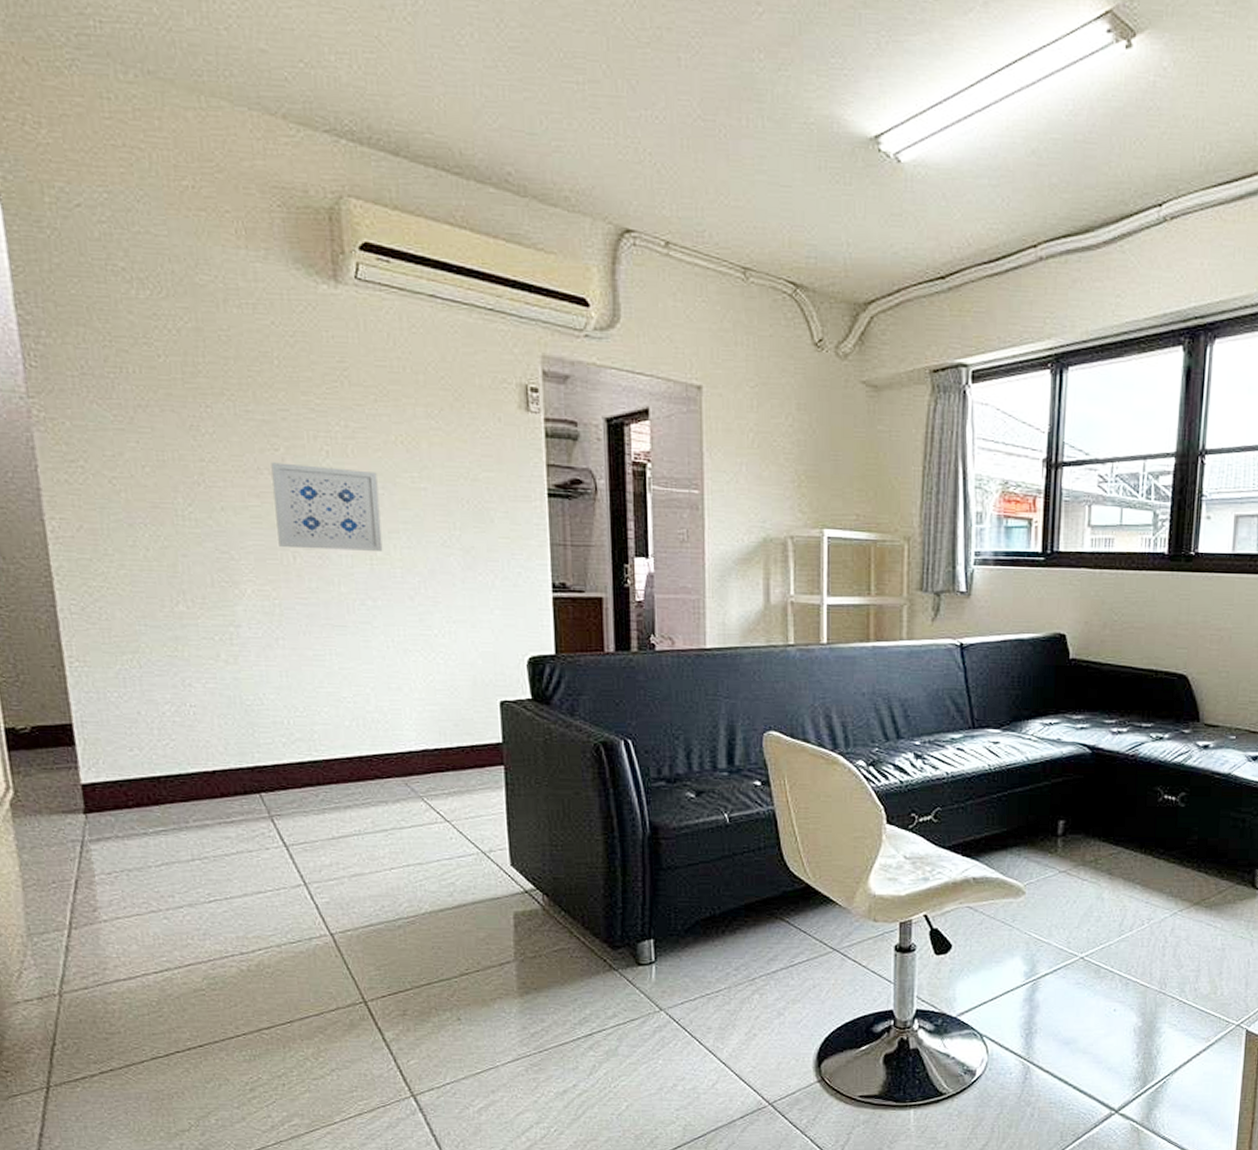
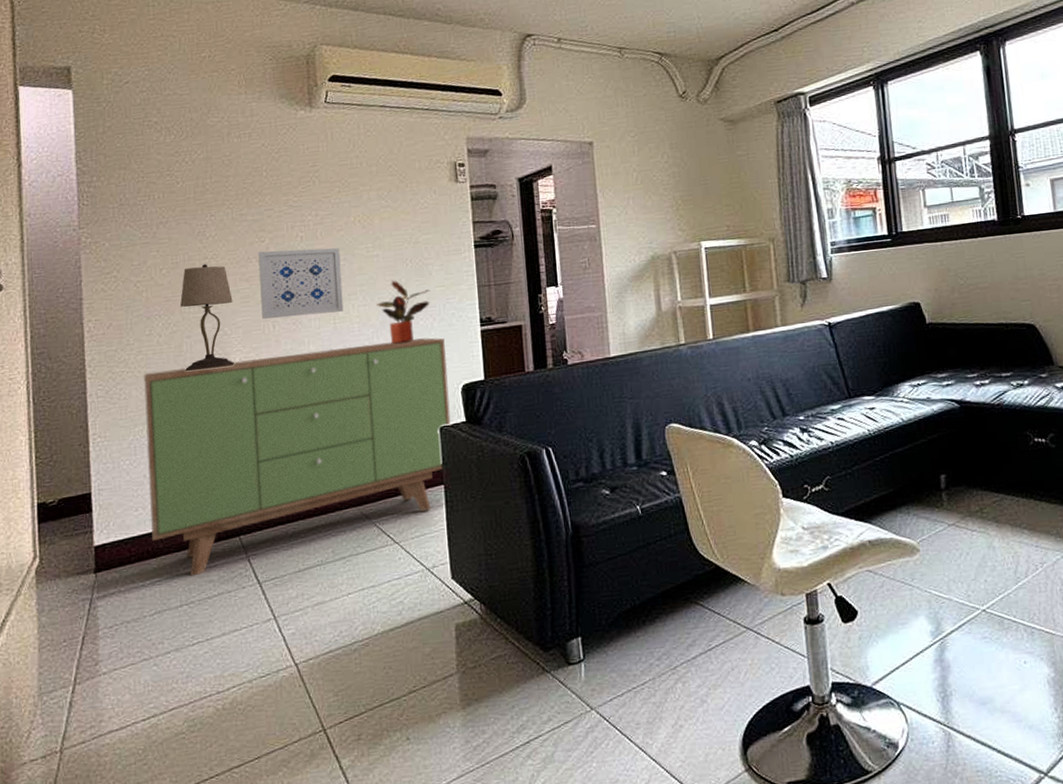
sideboard: none [129,592,514,830] -> present [144,337,451,576]
table lamp: none [171,467,247,599] -> present [180,264,235,372]
potted plant: none [424,521,492,599] -> present [376,280,431,344]

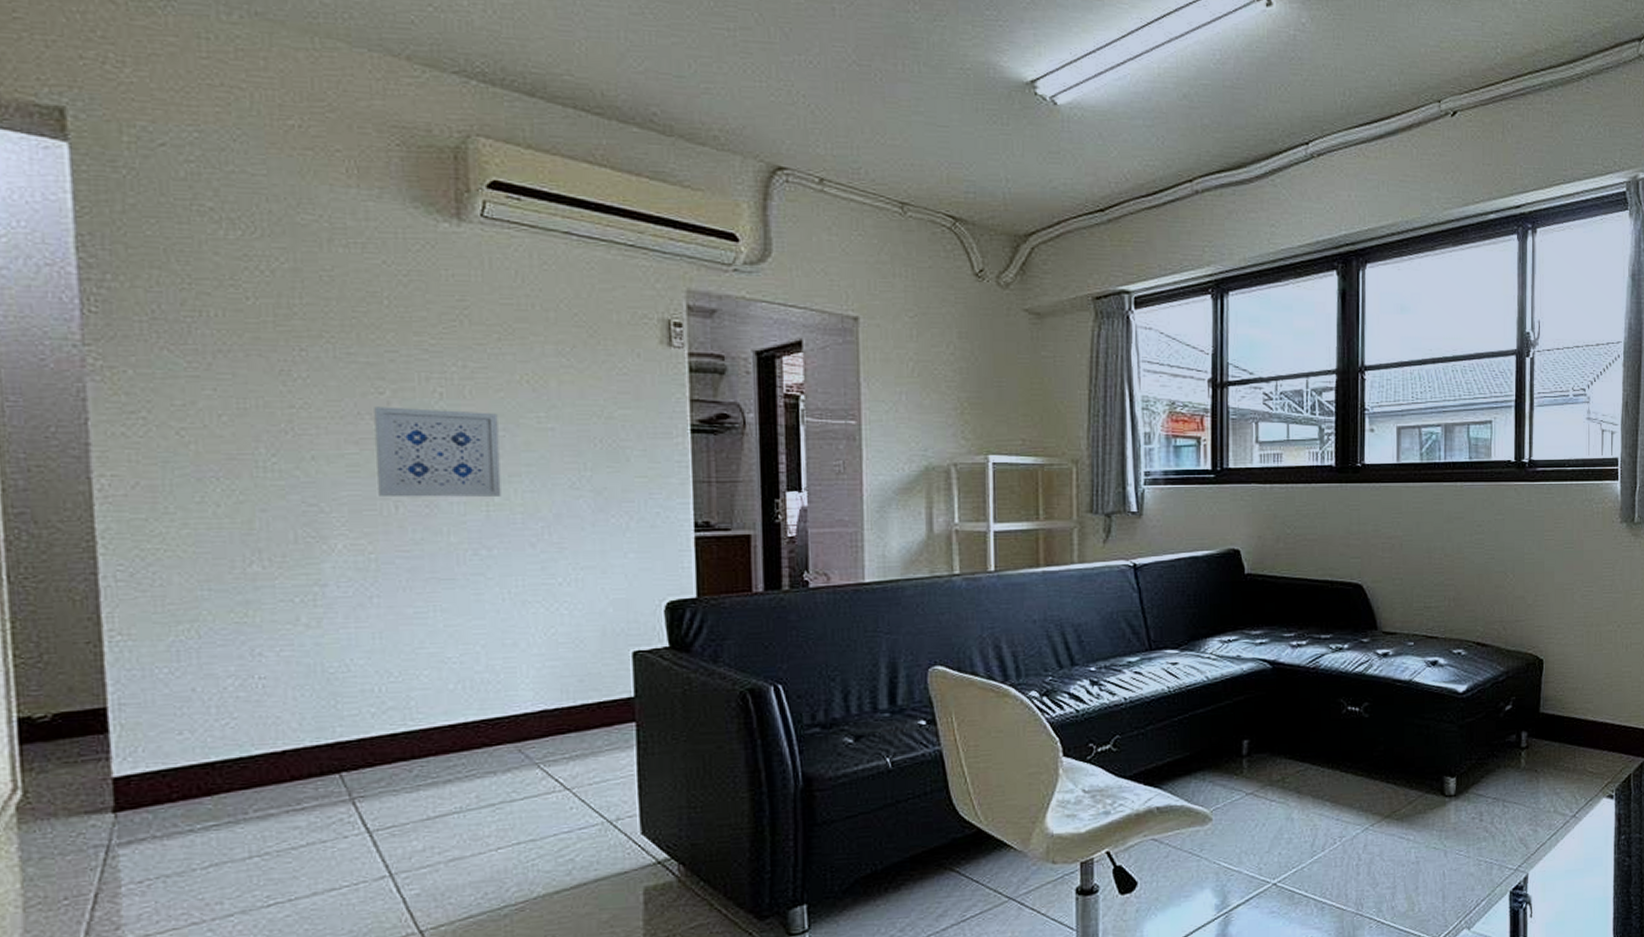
sideboard: present [144,337,451,576] -> none [192,540,649,821]
table lamp: present [180,264,235,372] -> none [250,415,337,557]
potted plant: present [376,280,431,344] -> none [549,462,628,544]

